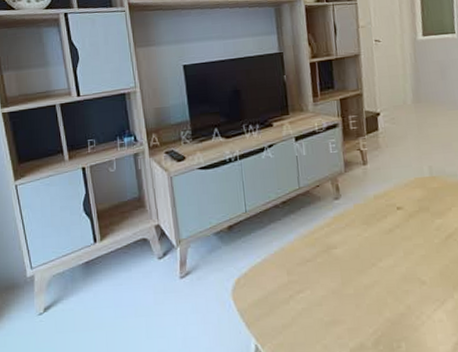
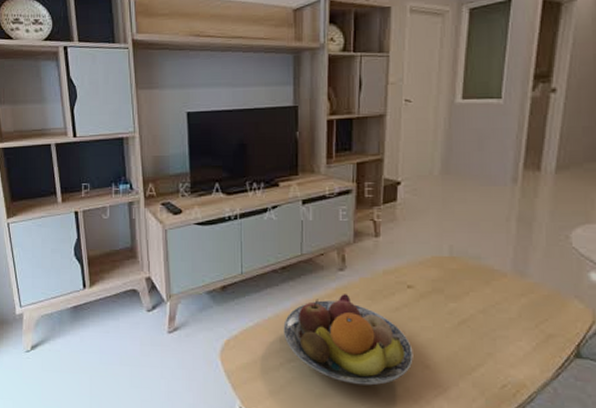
fruit bowl: none [289,221,411,308] -> present [283,294,413,386]

